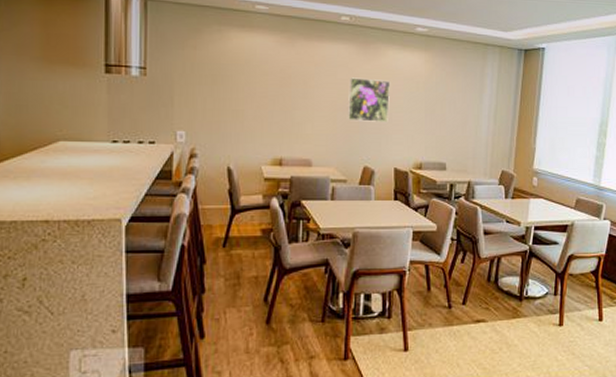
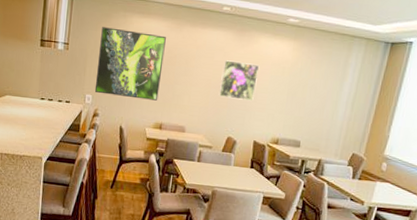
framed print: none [188,45,276,131] -> present [94,27,166,101]

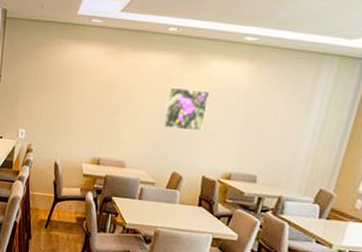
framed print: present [94,27,166,101] -> none [28,56,105,134]

